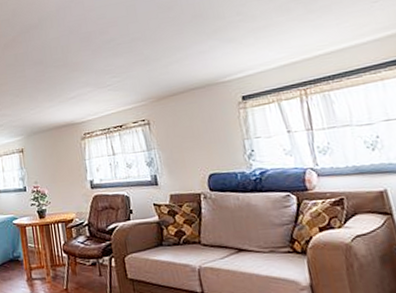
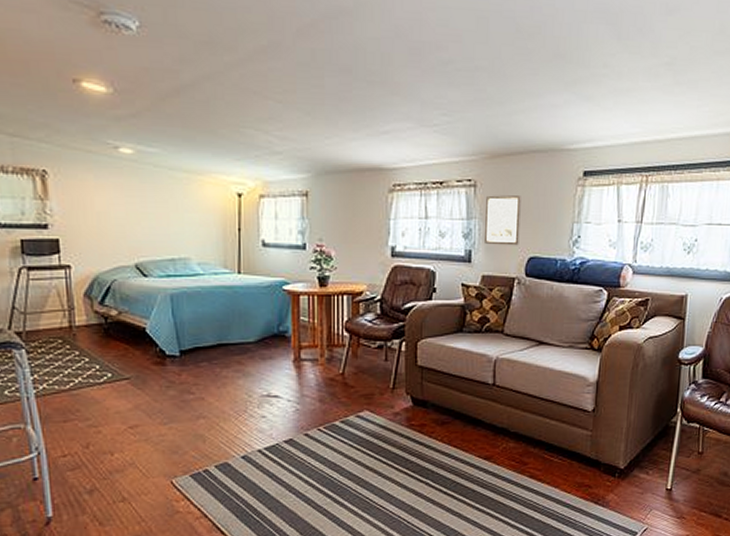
wall art: none [160,125,198,168] -> present [483,195,521,246]

